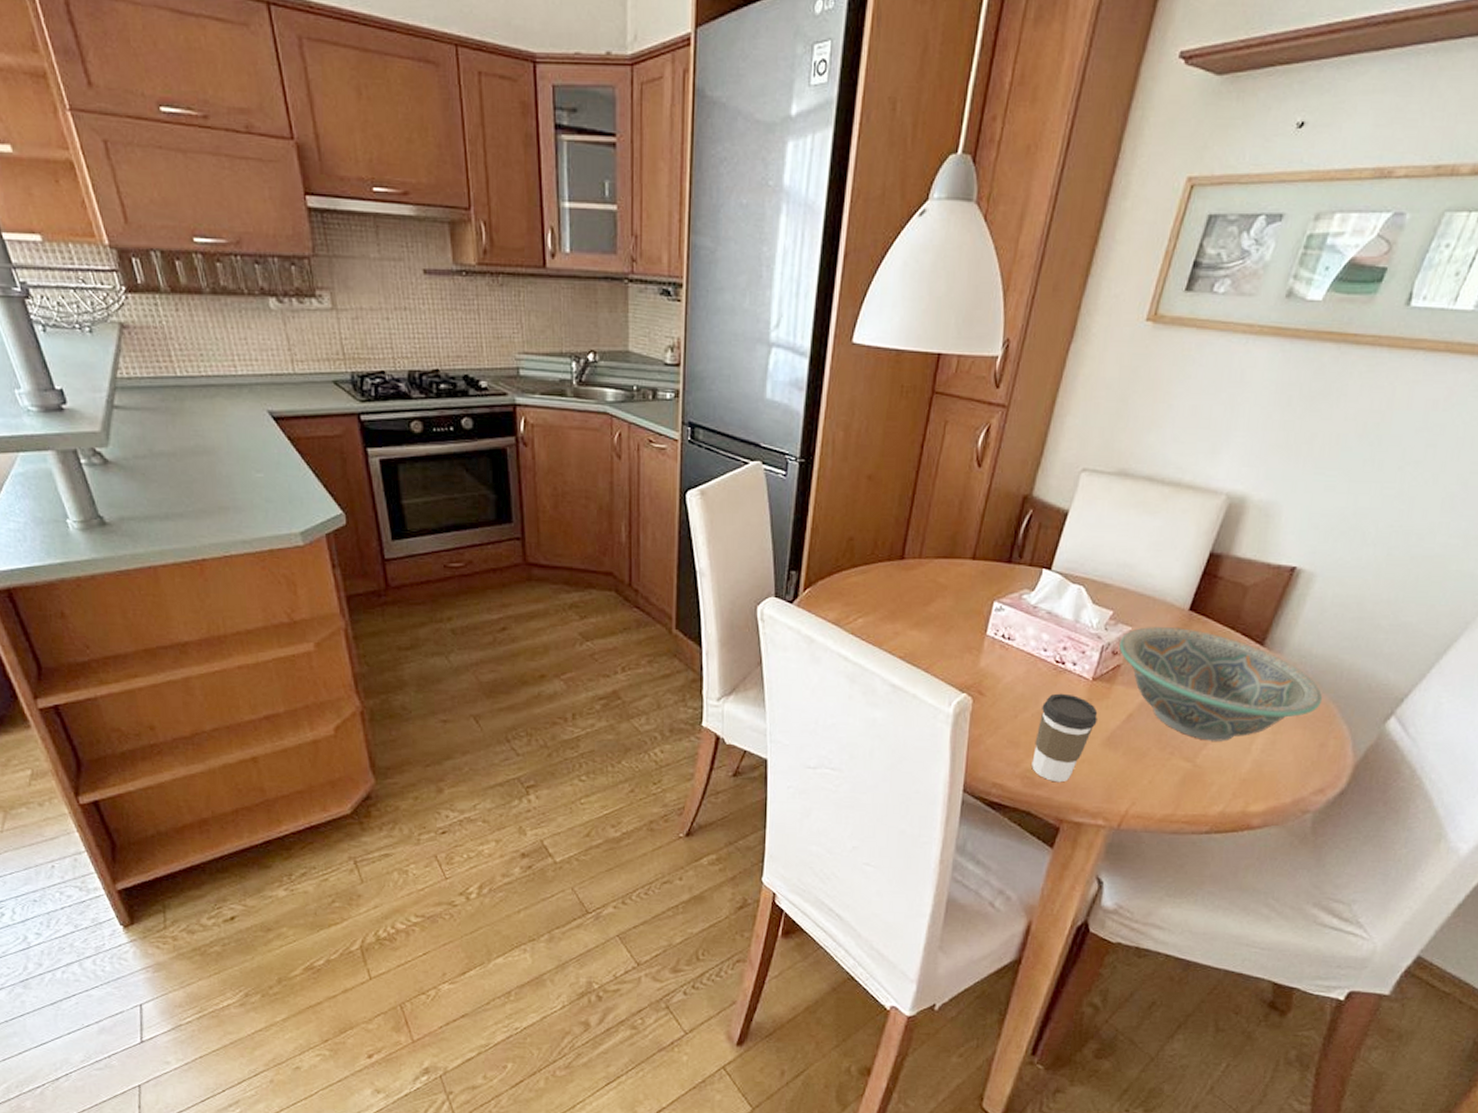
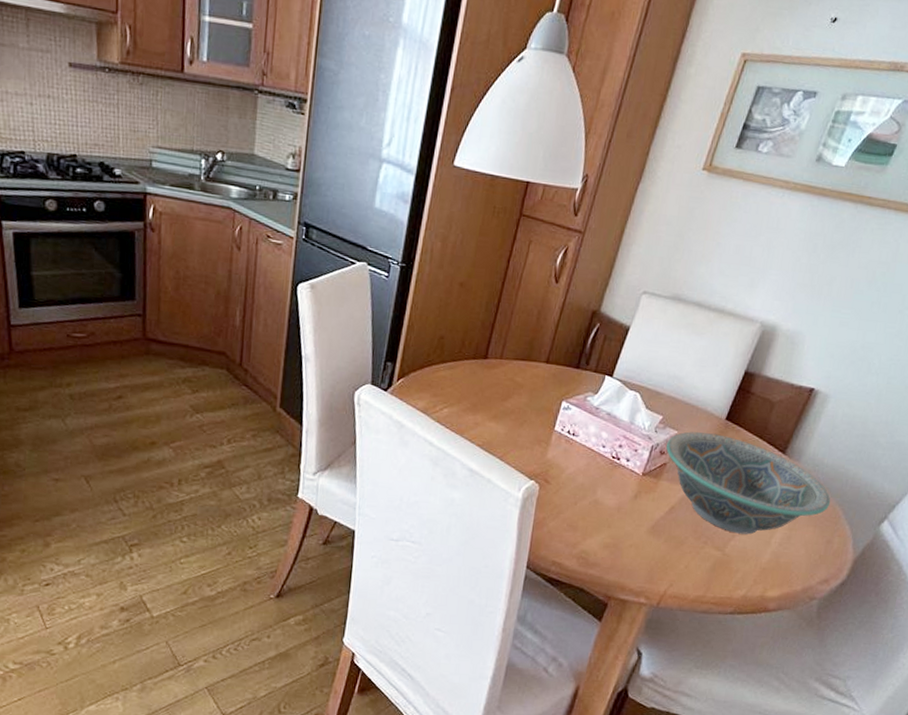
coffee cup: present [1032,693,1098,783] -> none [587,485,645,564]

